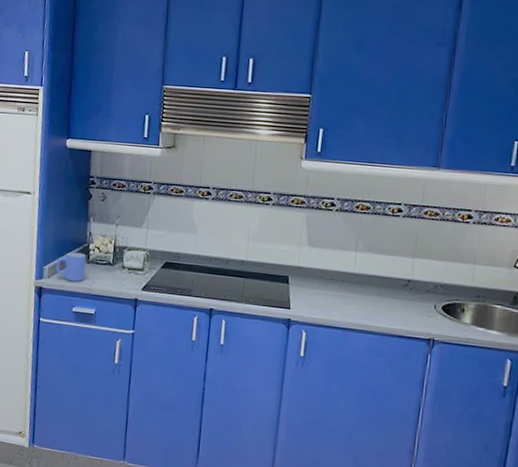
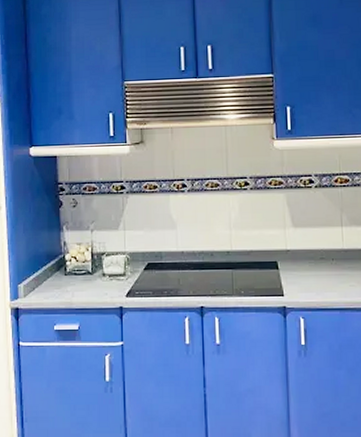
mug: present [56,252,86,282] -> none [32,265,64,298]

